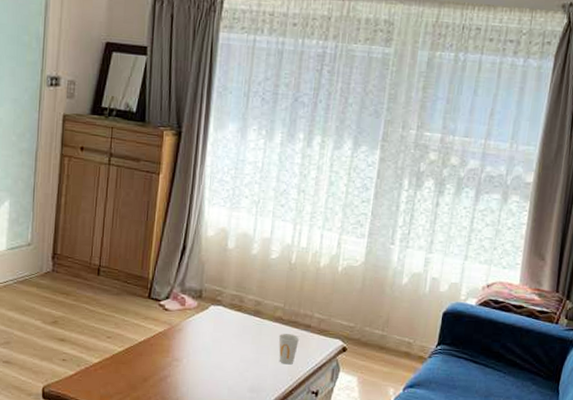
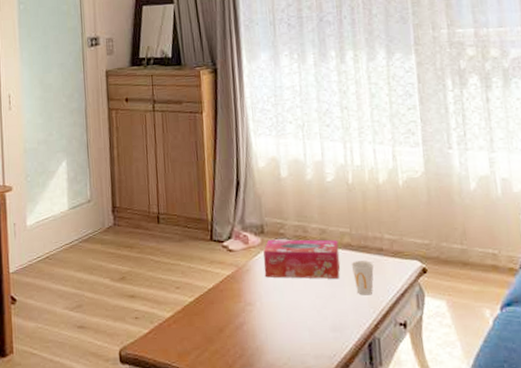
tissue box: none [195,304,271,347] -> present [263,239,341,279]

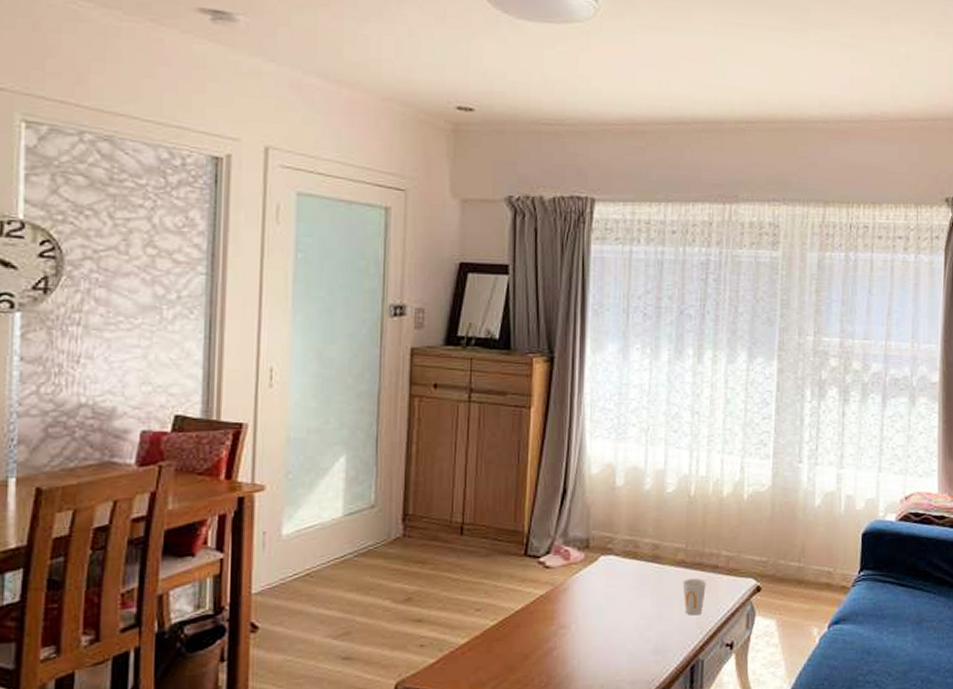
tissue box: present [263,239,341,279] -> none [584,555,671,599]

